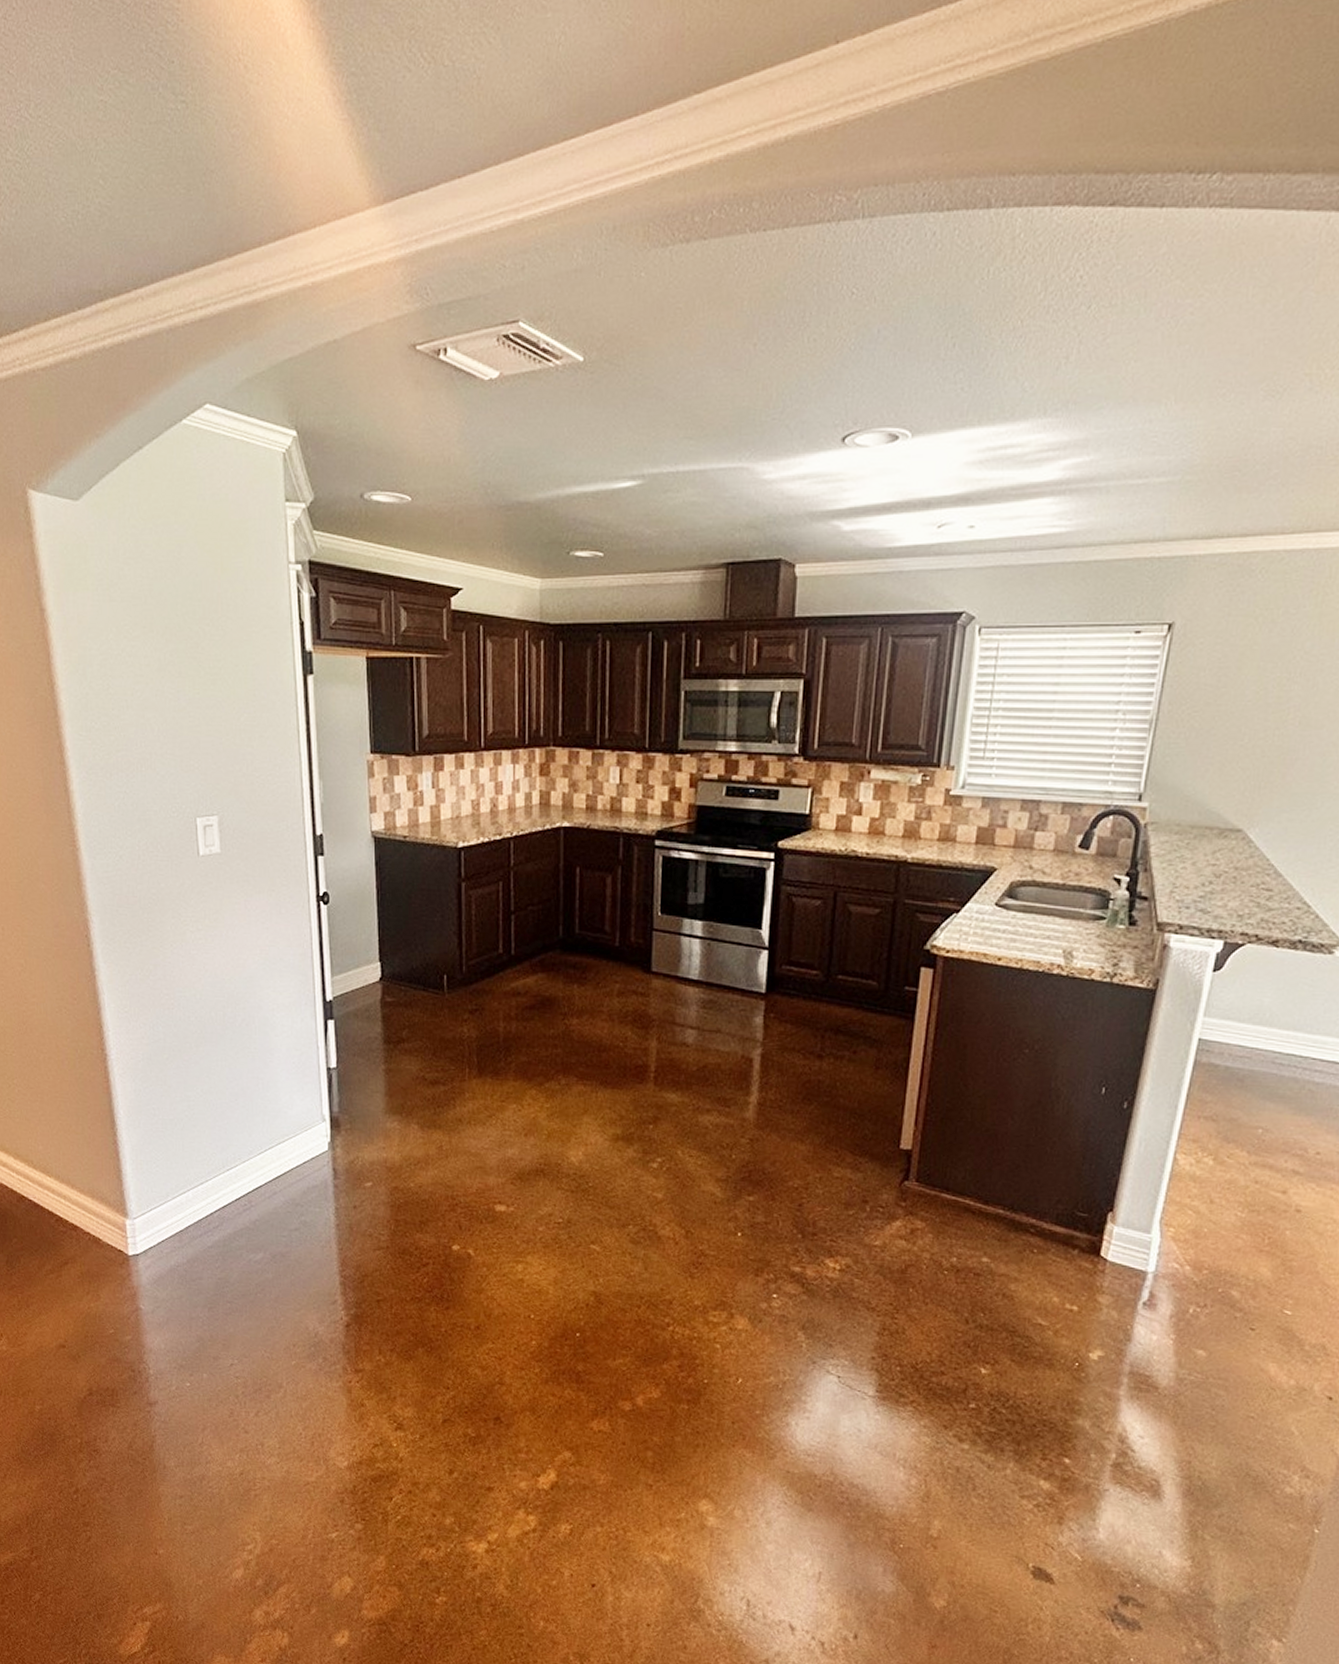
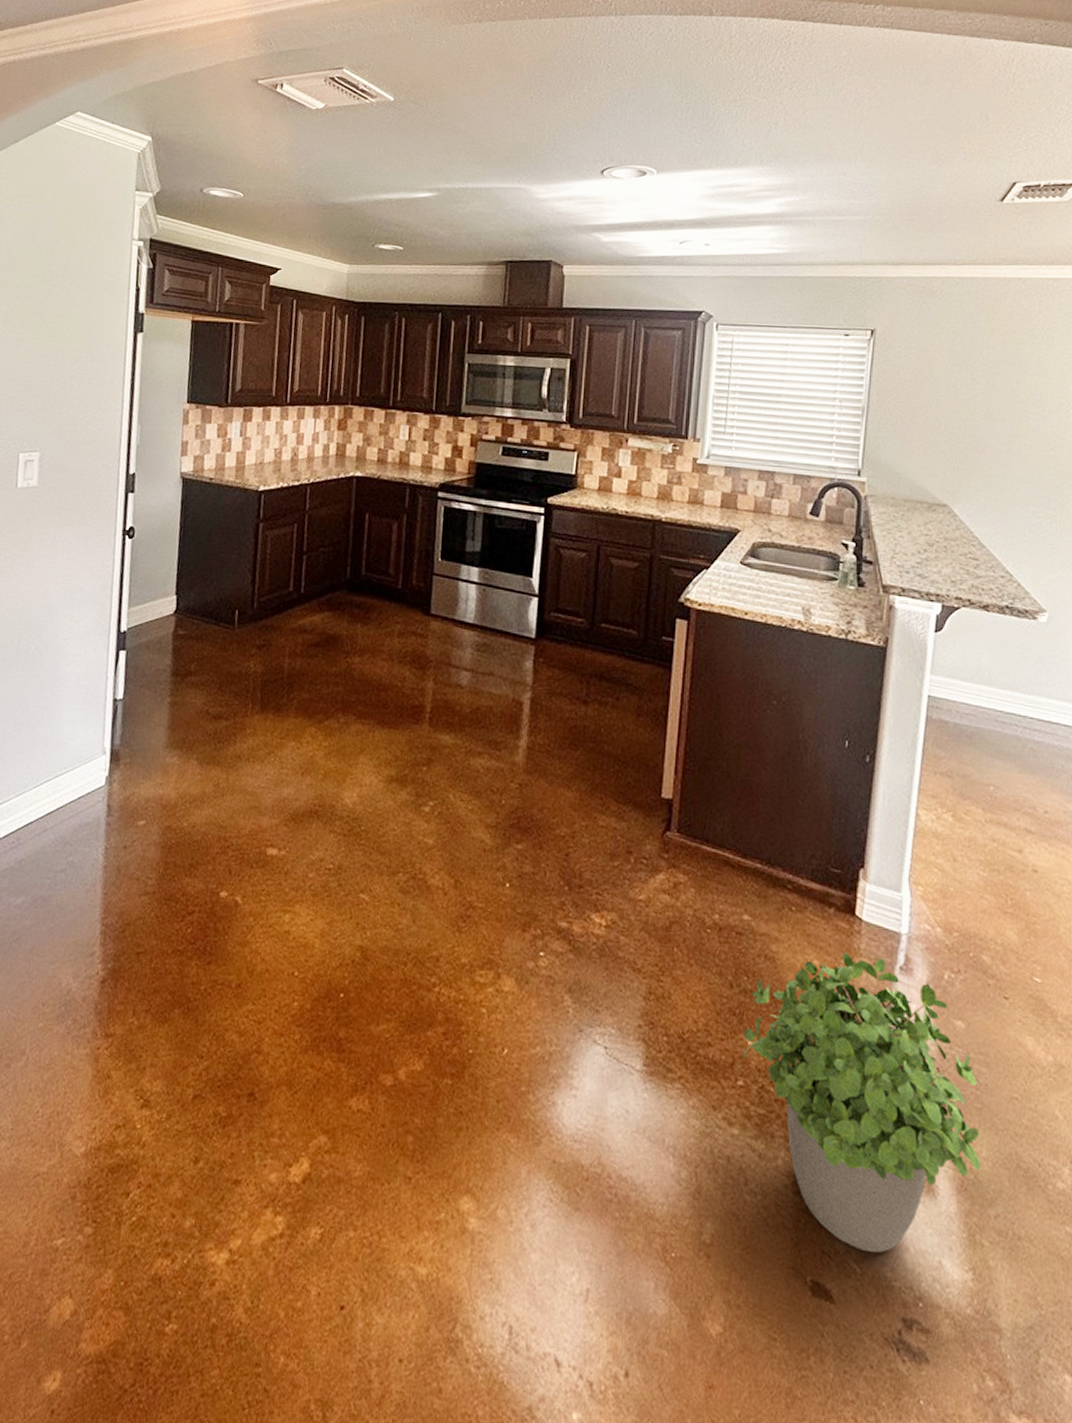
potted plant: none [976,1290,1217,1545] -> present [743,953,981,1253]

